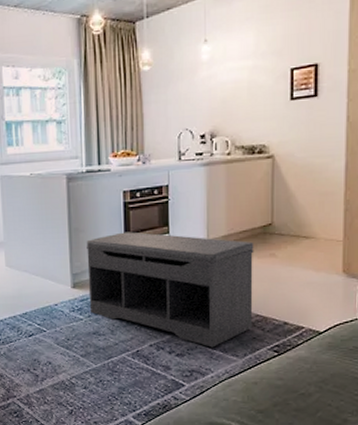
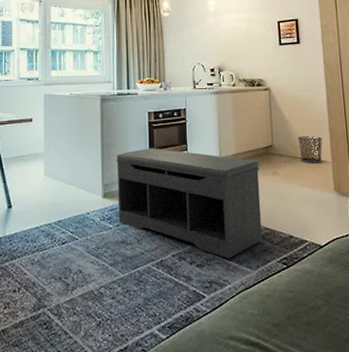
waste bin: none [303,211,335,243] -> present [297,136,323,163]

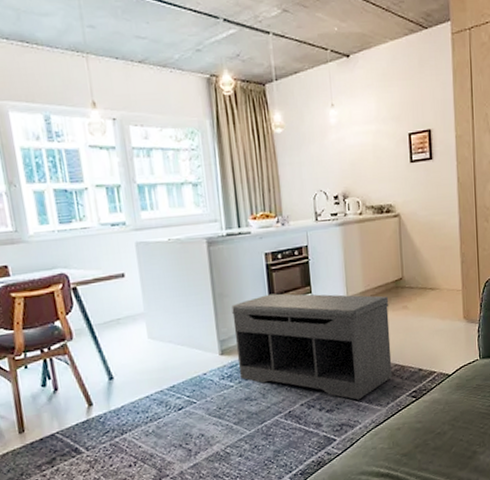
waste bin: present [297,136,323,163] -> none [428,263,454,294]

